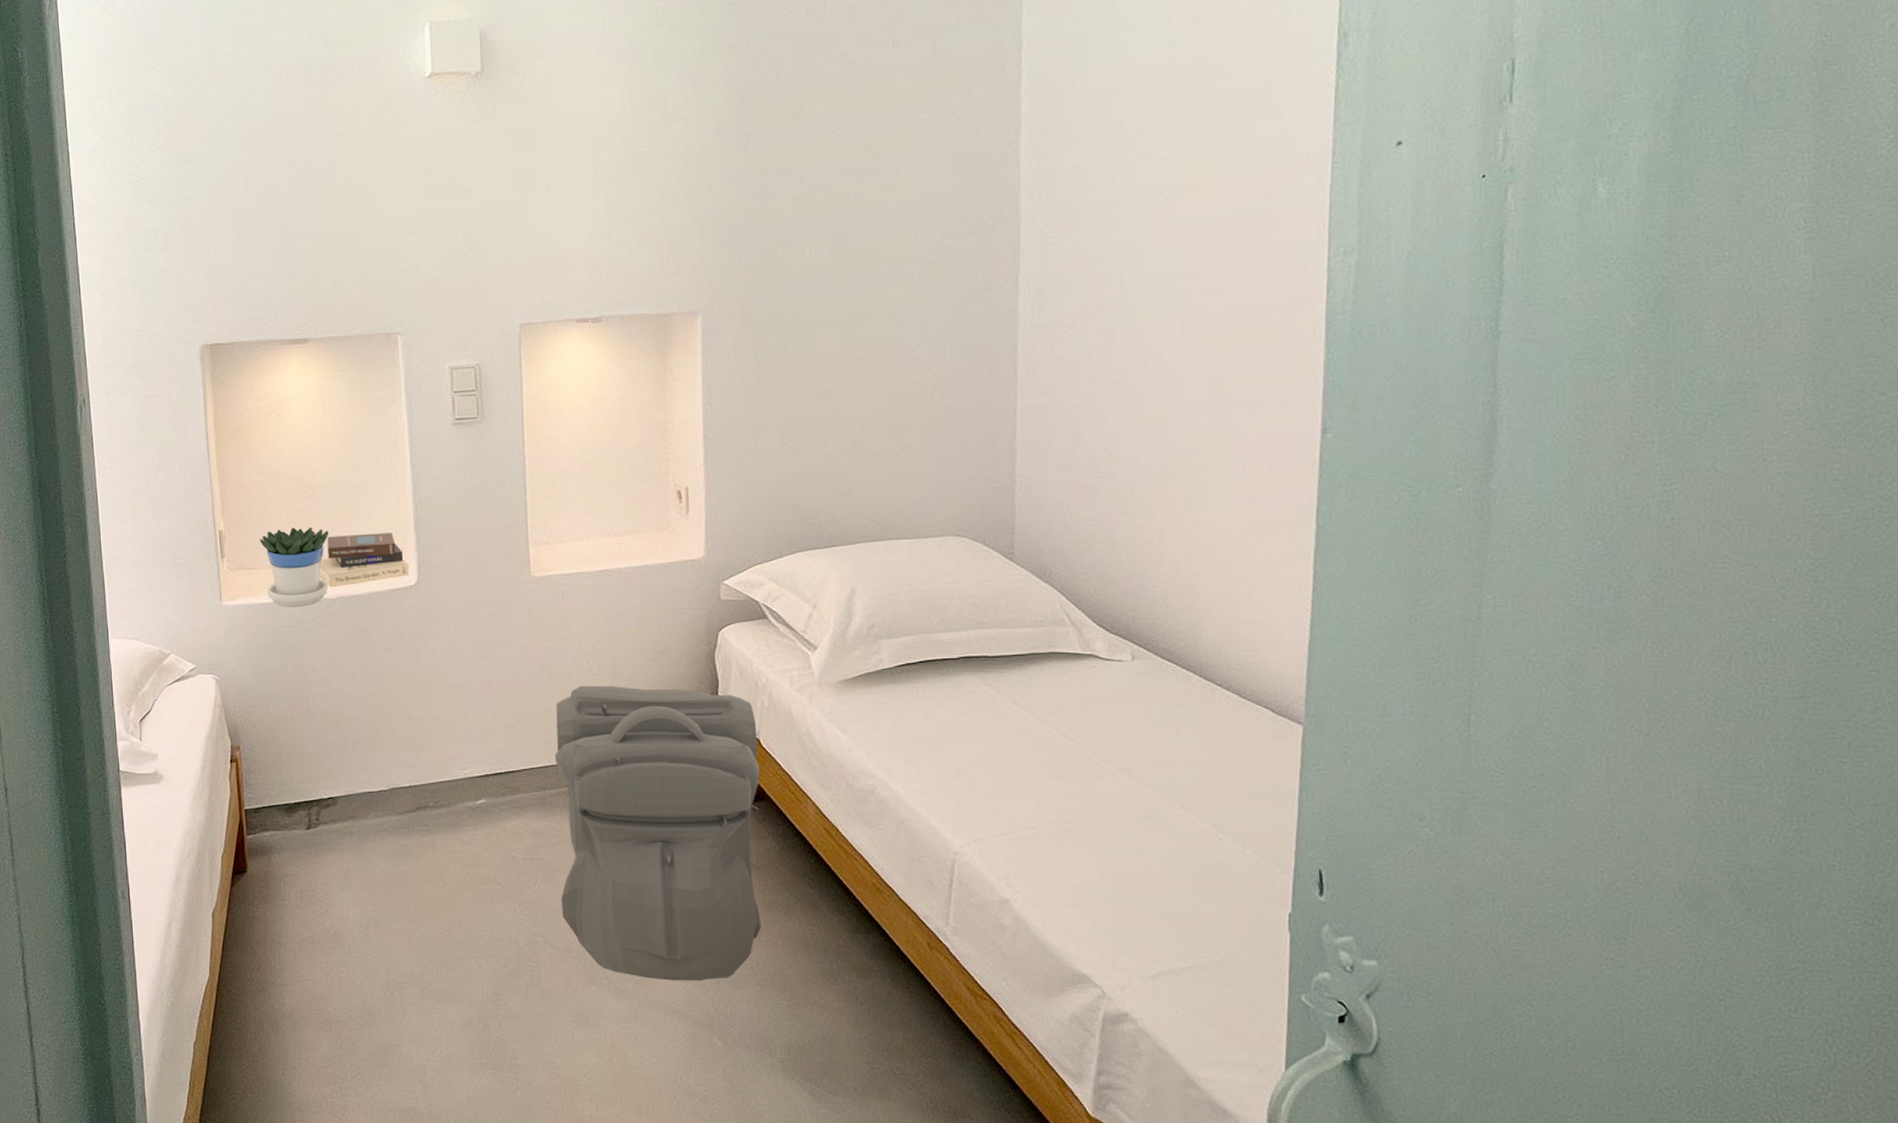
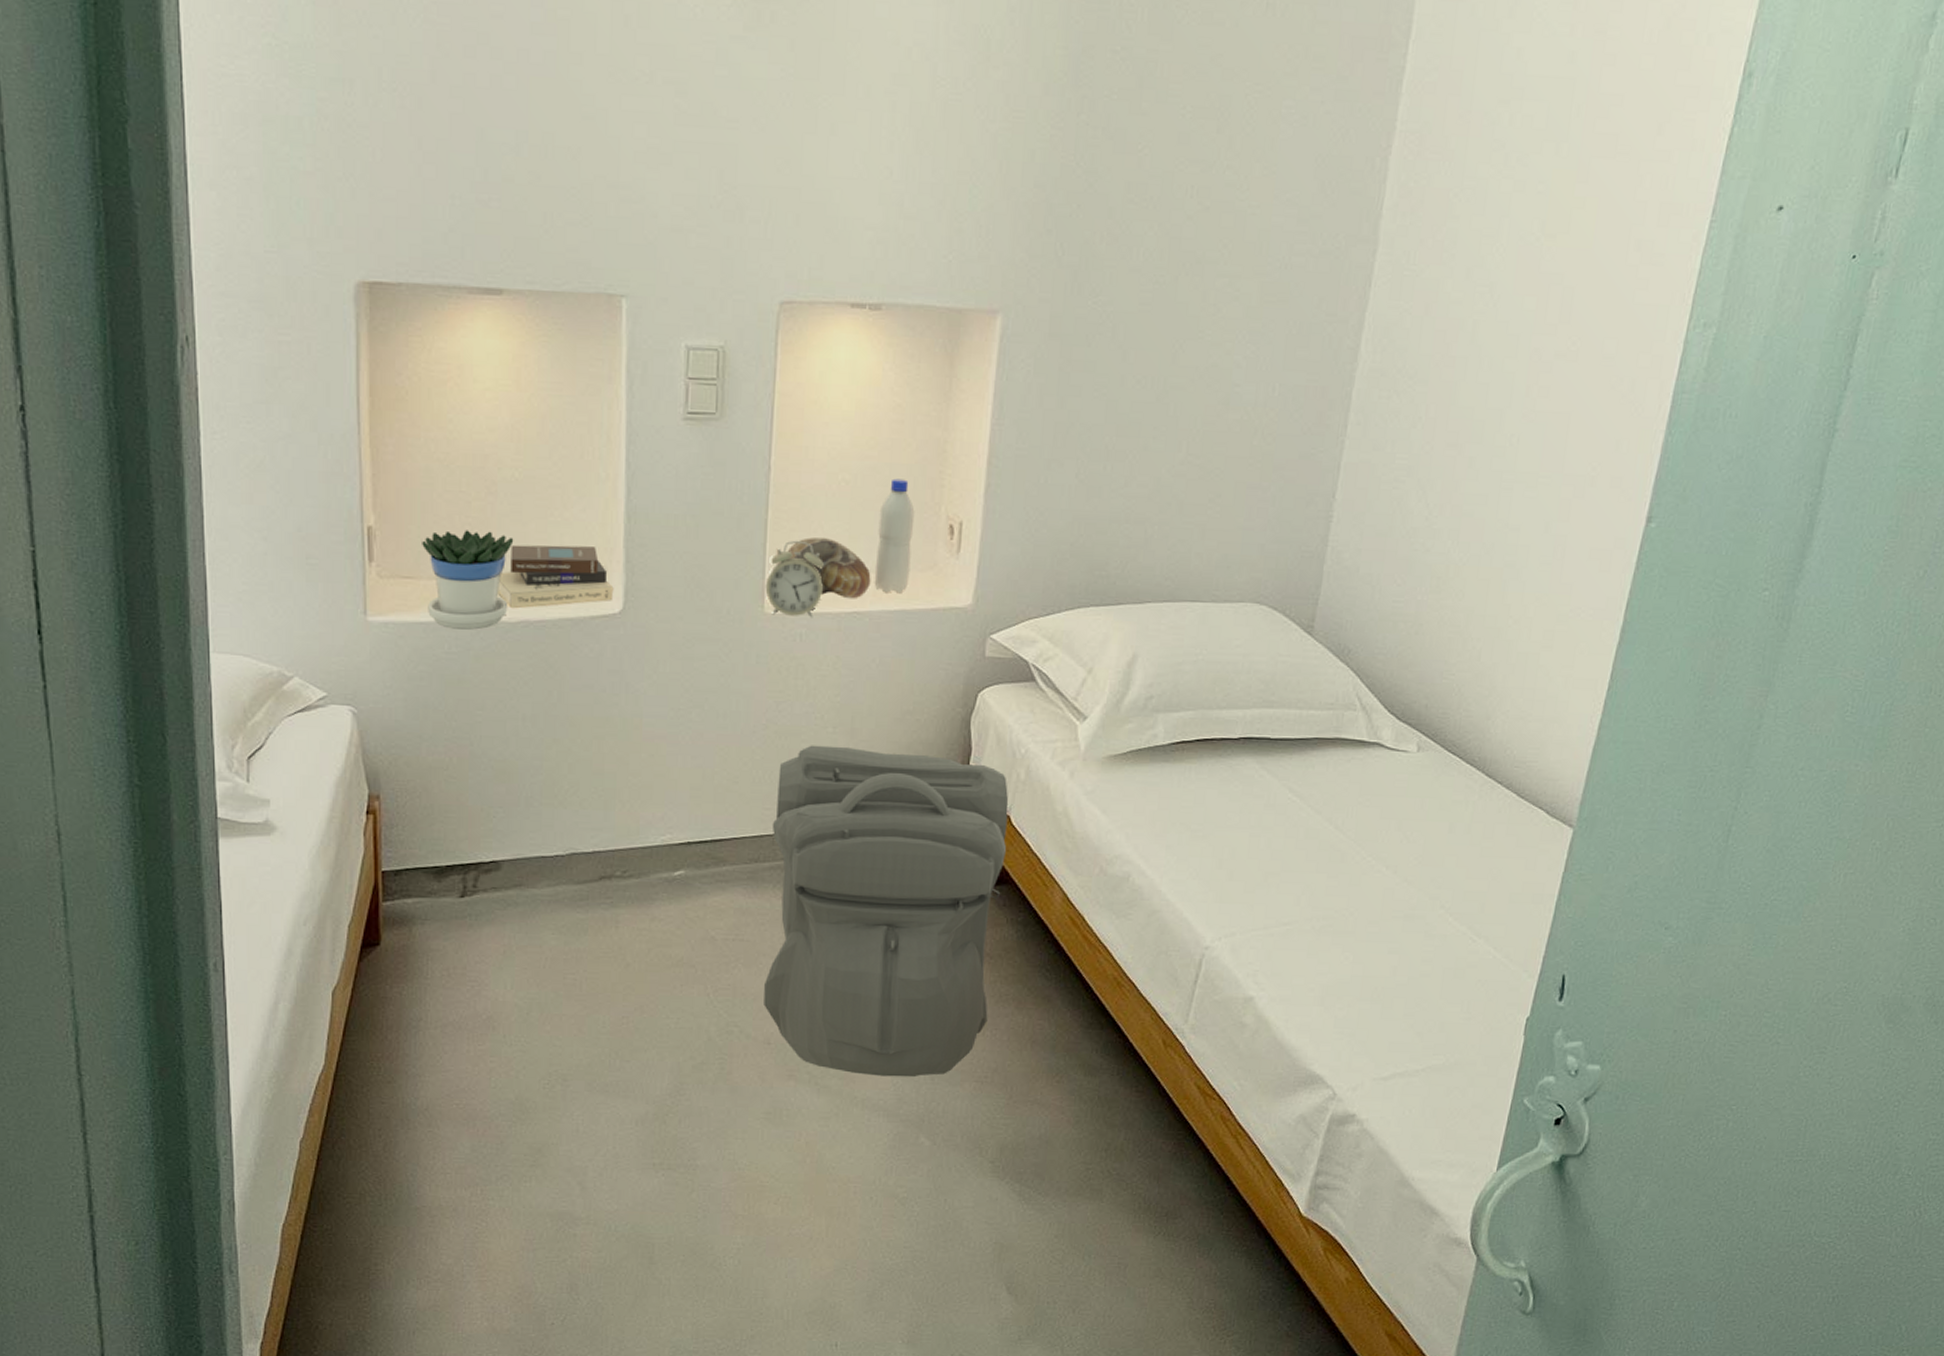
alarm clock: none [530,514,577,578] -> present [765,540,824,618]
seashell: none [545,510,617,559] -> present [787,537,871,599]
water bottle: none [617,456,649,552] -> present [874,478,915,594]

